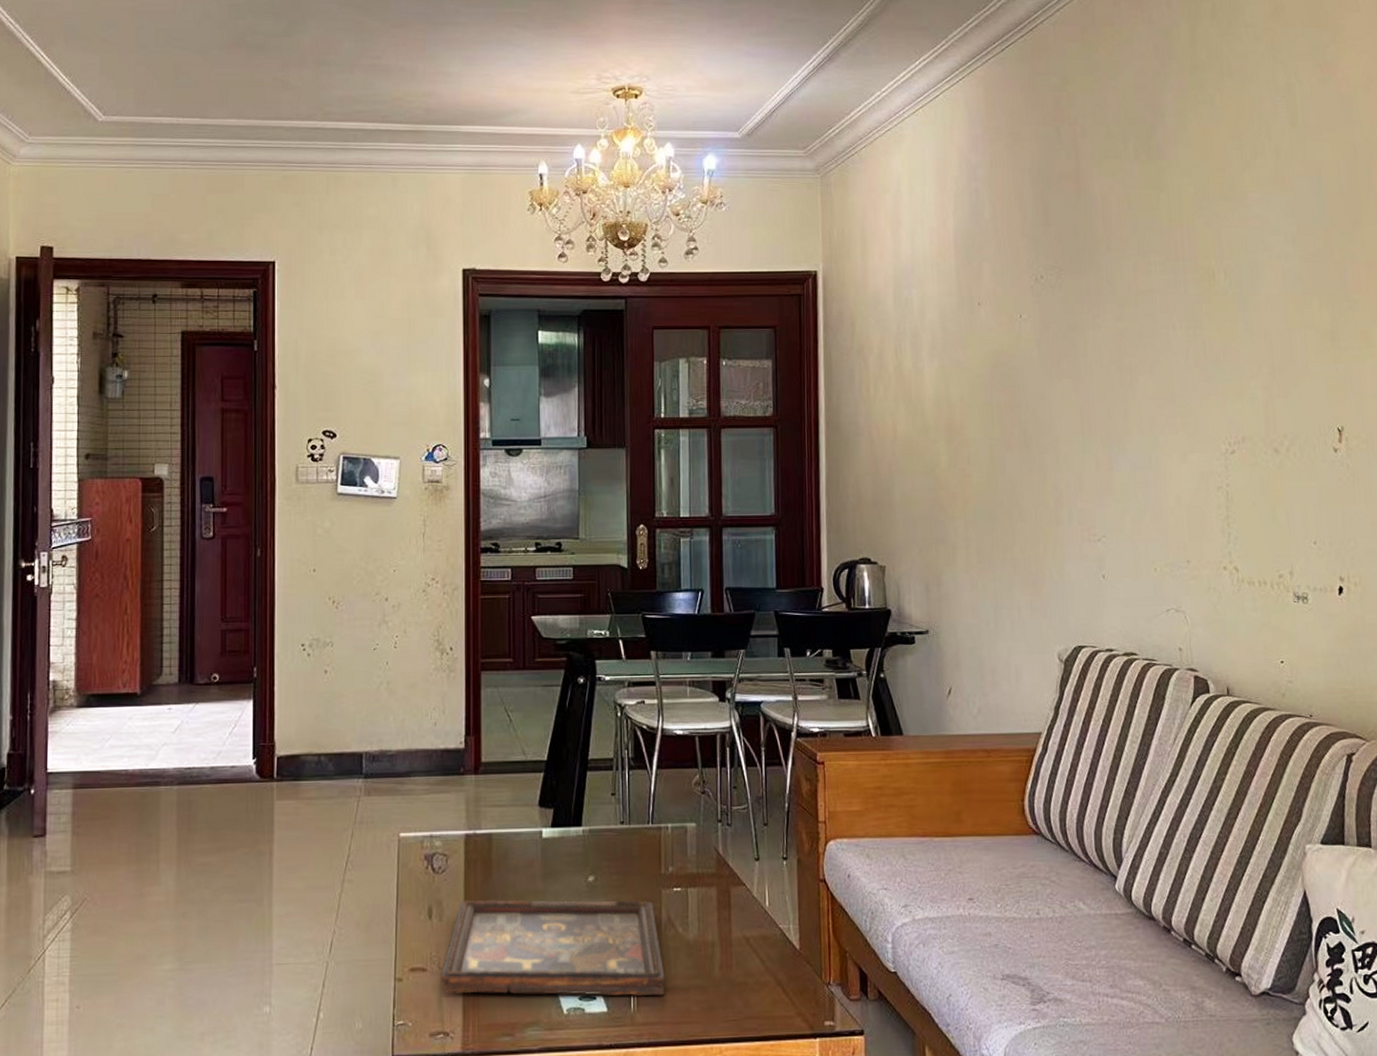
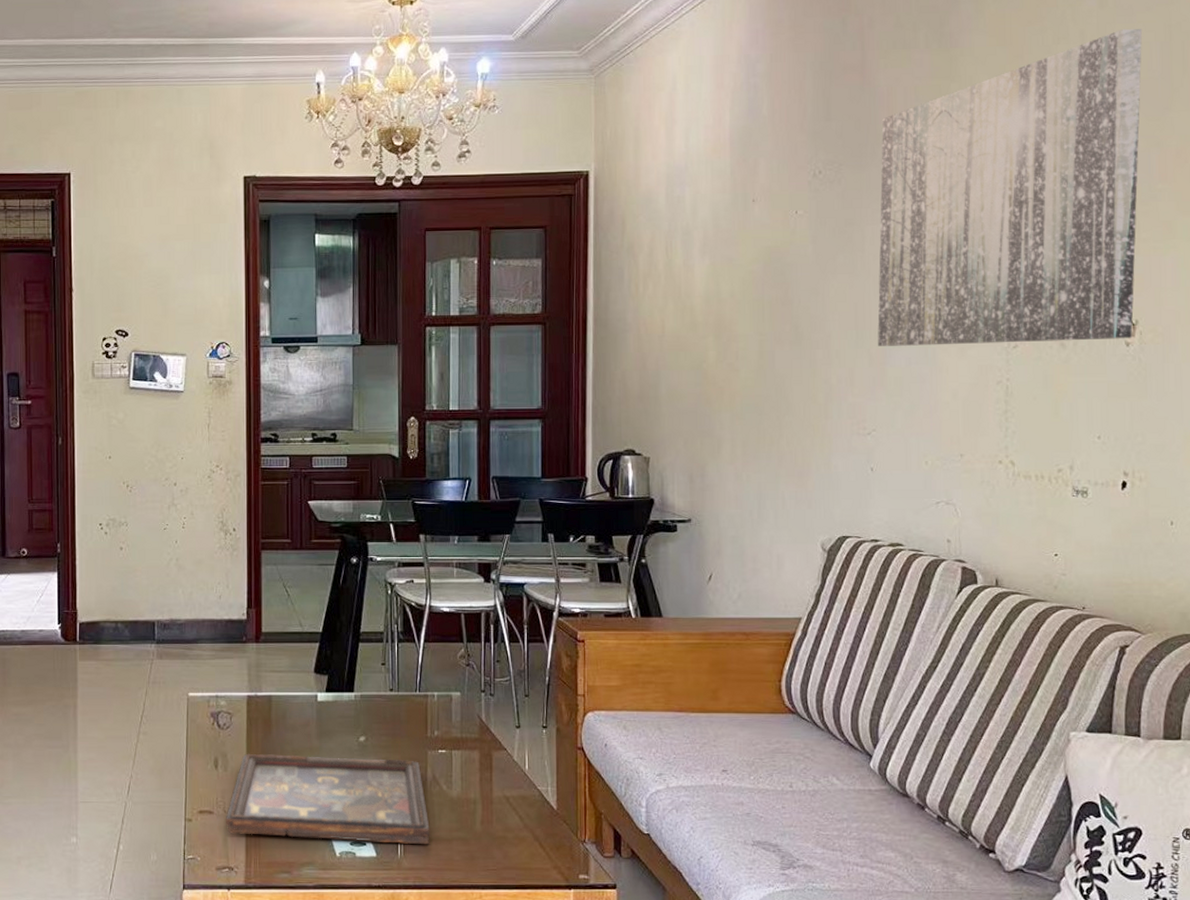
wall art: none [1098,146,1340,451] -> present [877,28,1142,346]

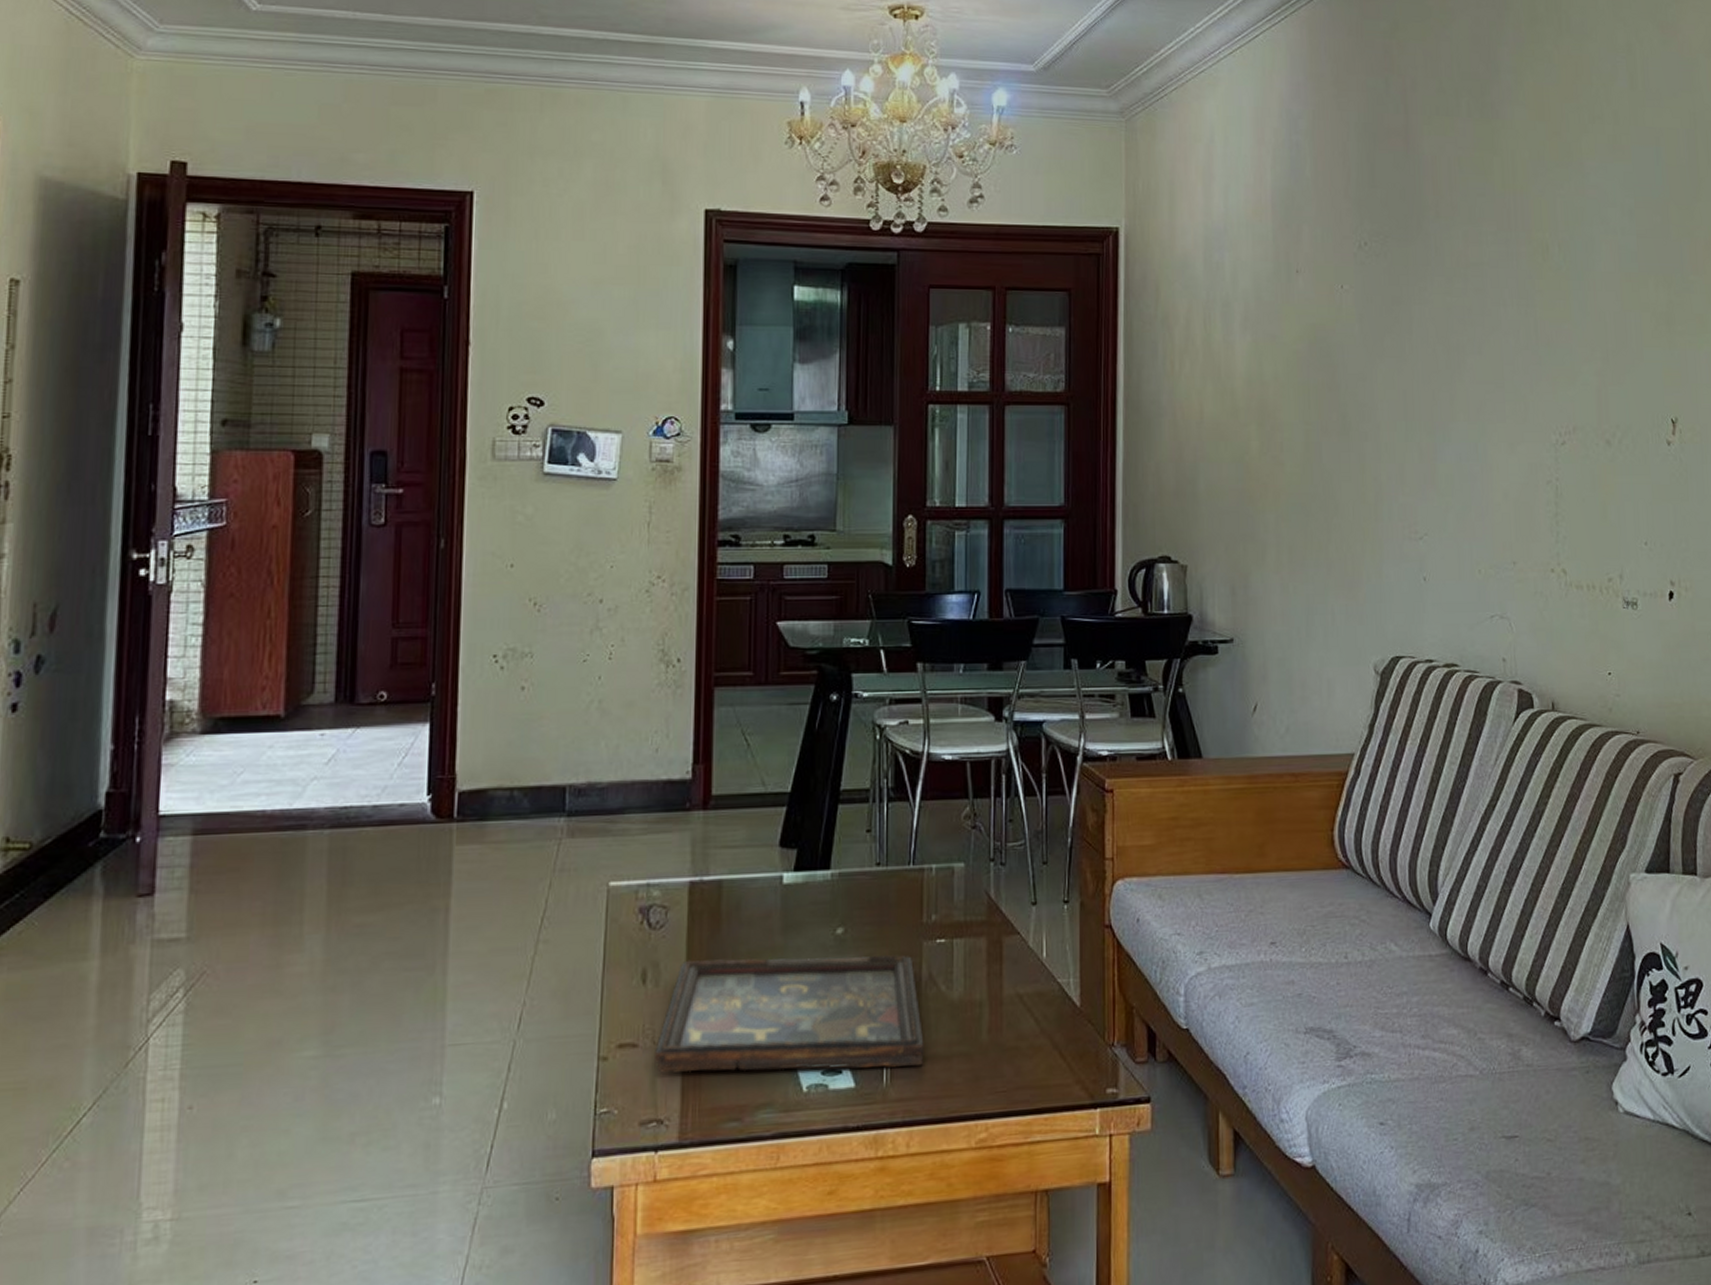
wall art: present [877,28,1142,346] -> none [1427,112,1673,440]

